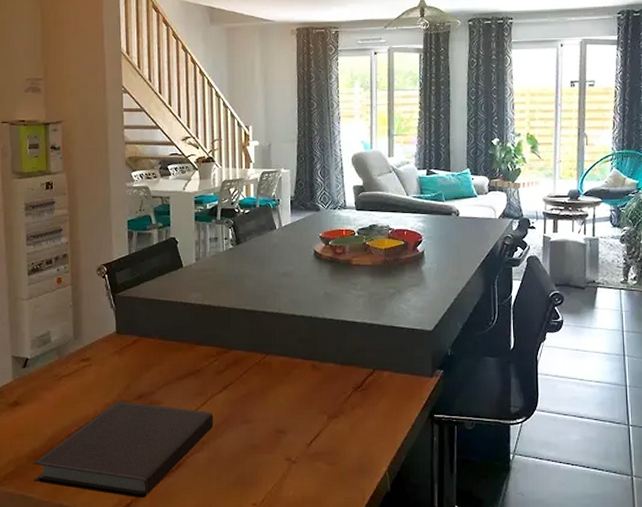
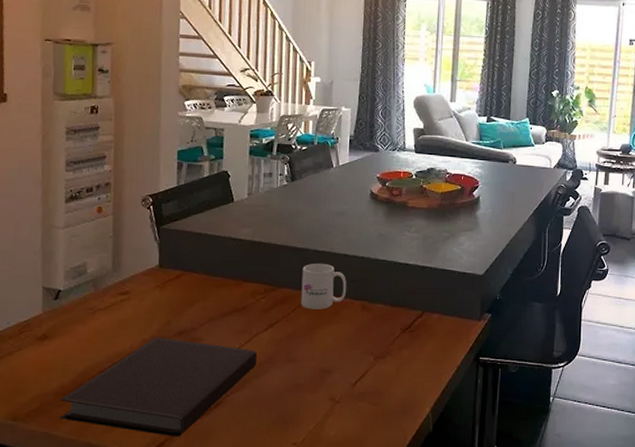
mug: none [252,324,297,370] -> present [301,263,347,310]

